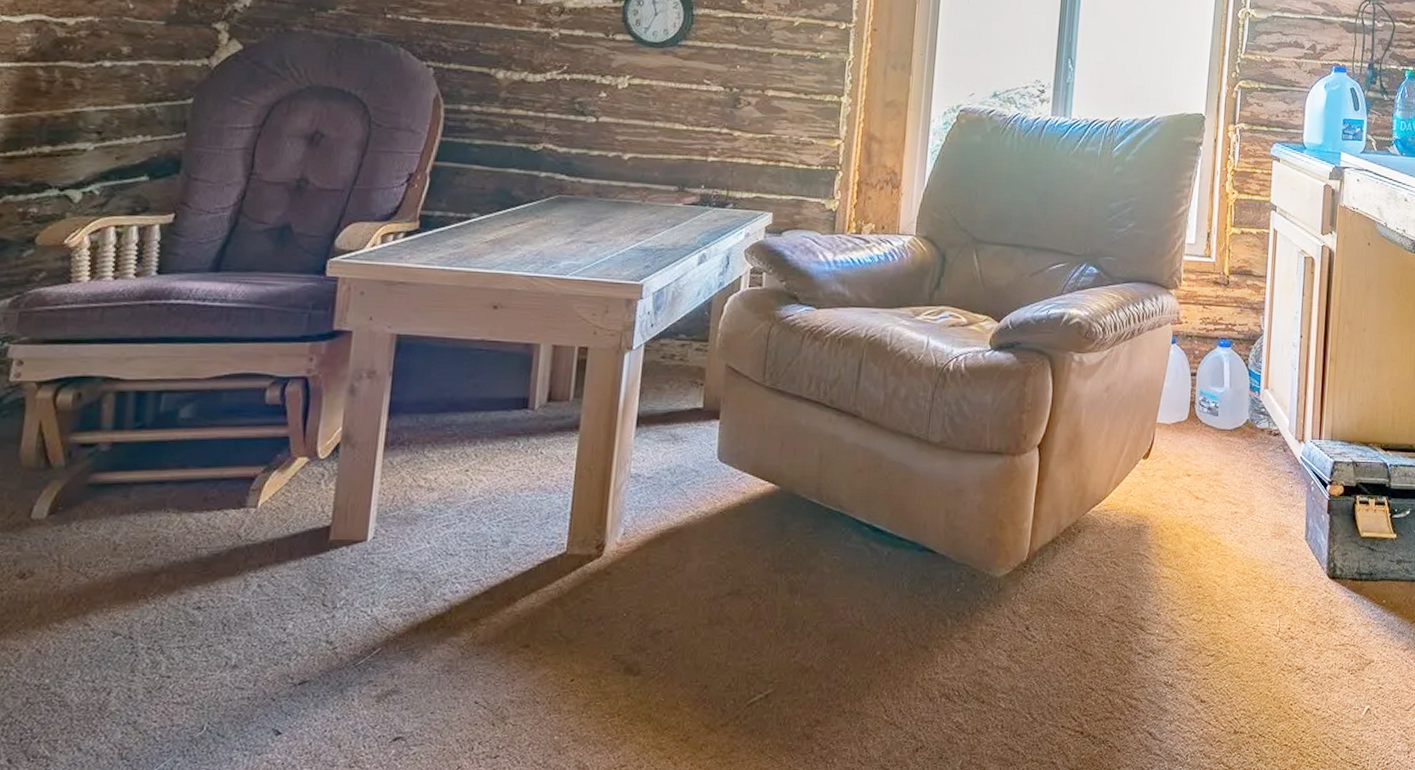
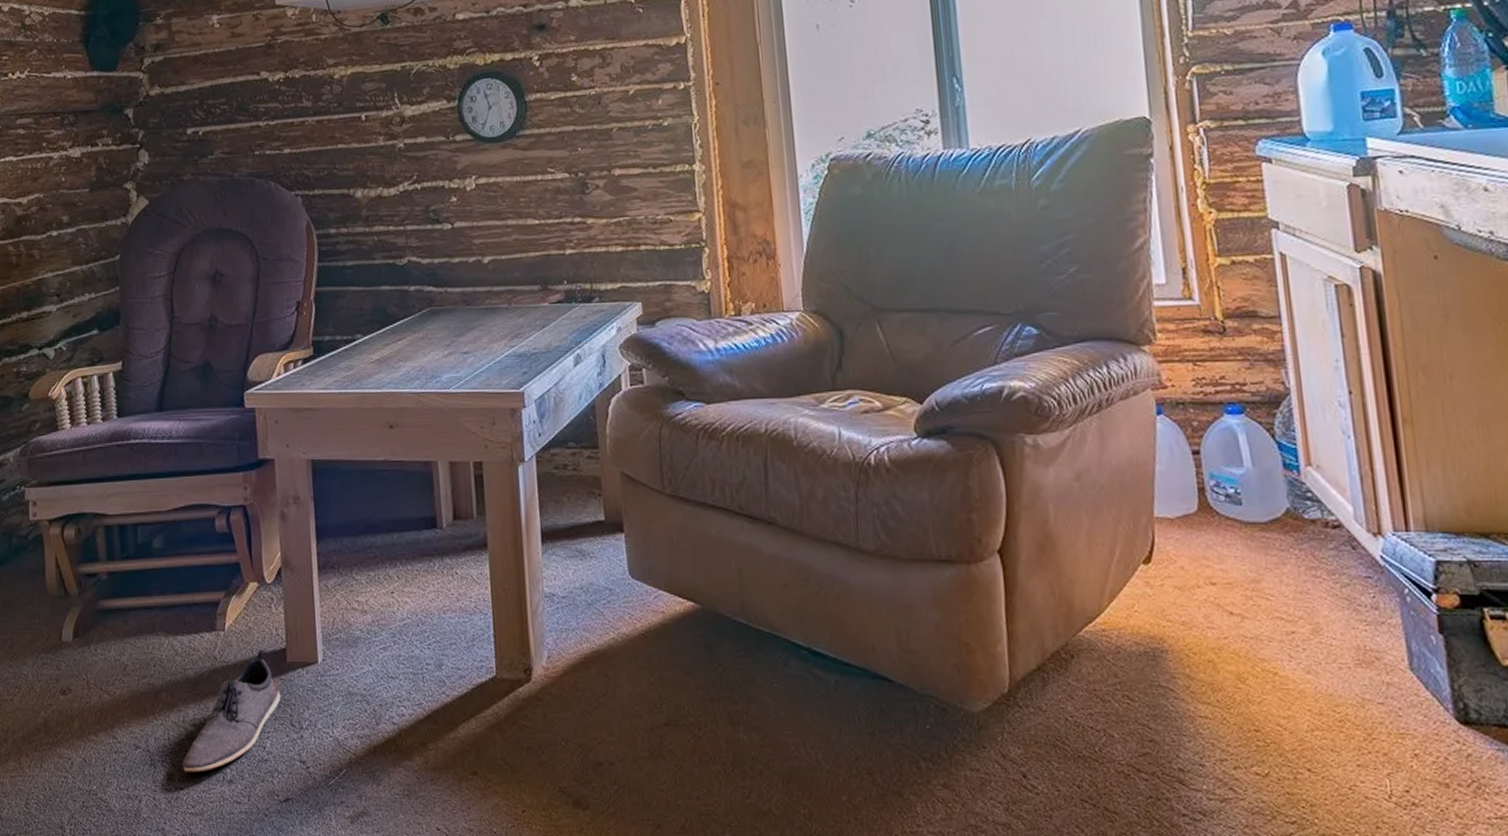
shoe: none [174,527,316,659] -> present [182,649,282,773]

